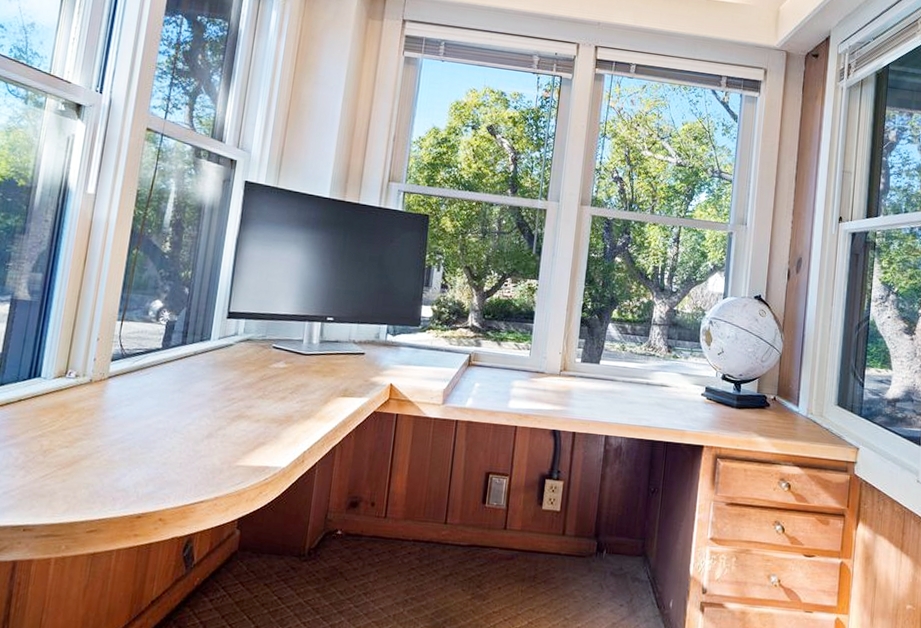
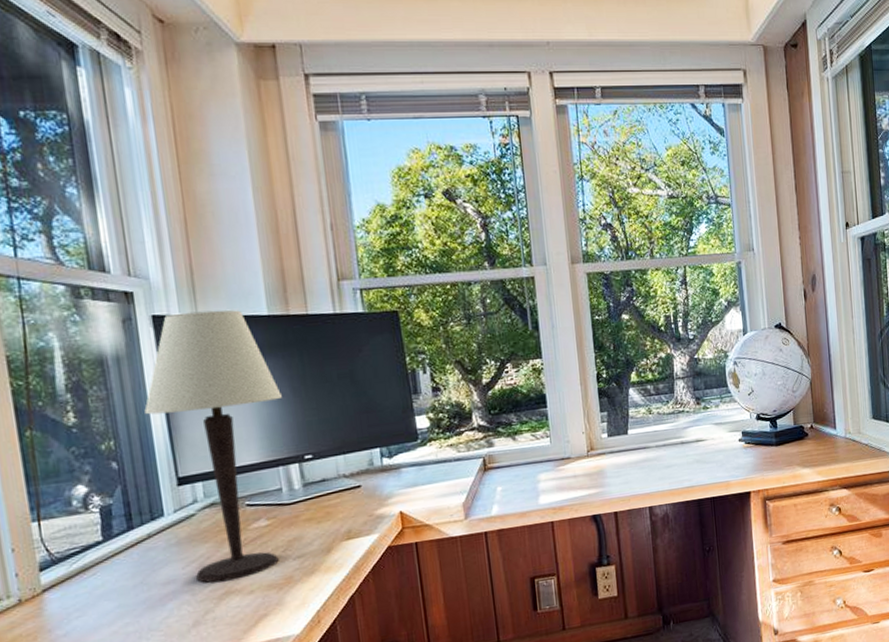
table lamp: none [219,182,323,408] -> present [144,310,282,583]

